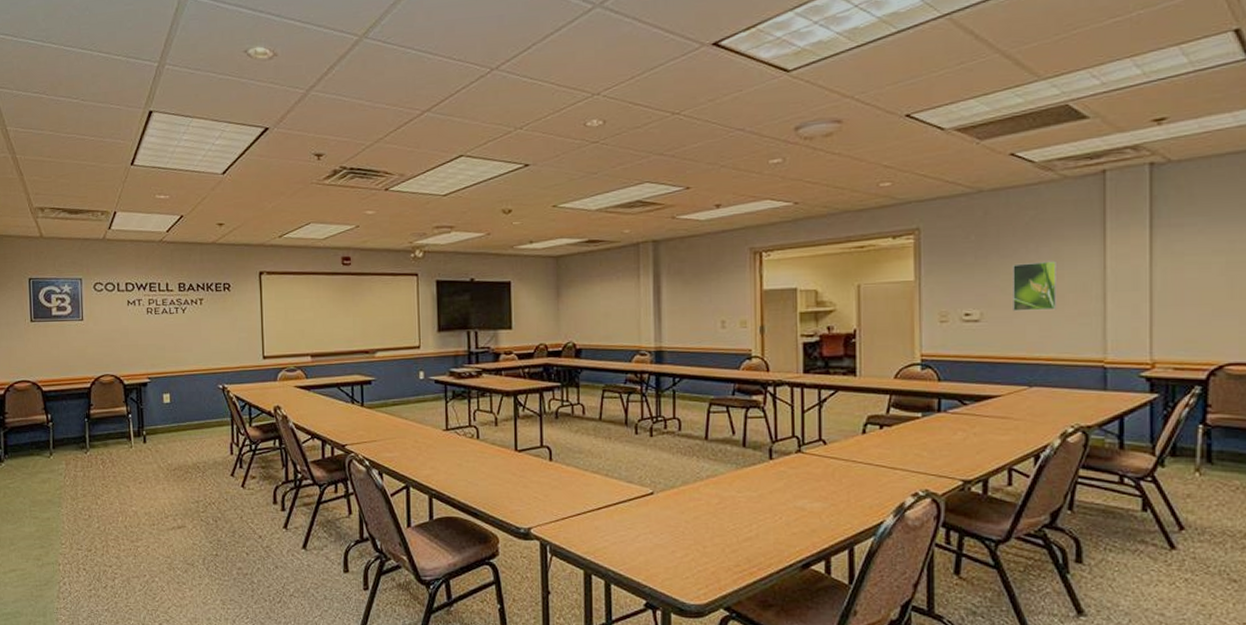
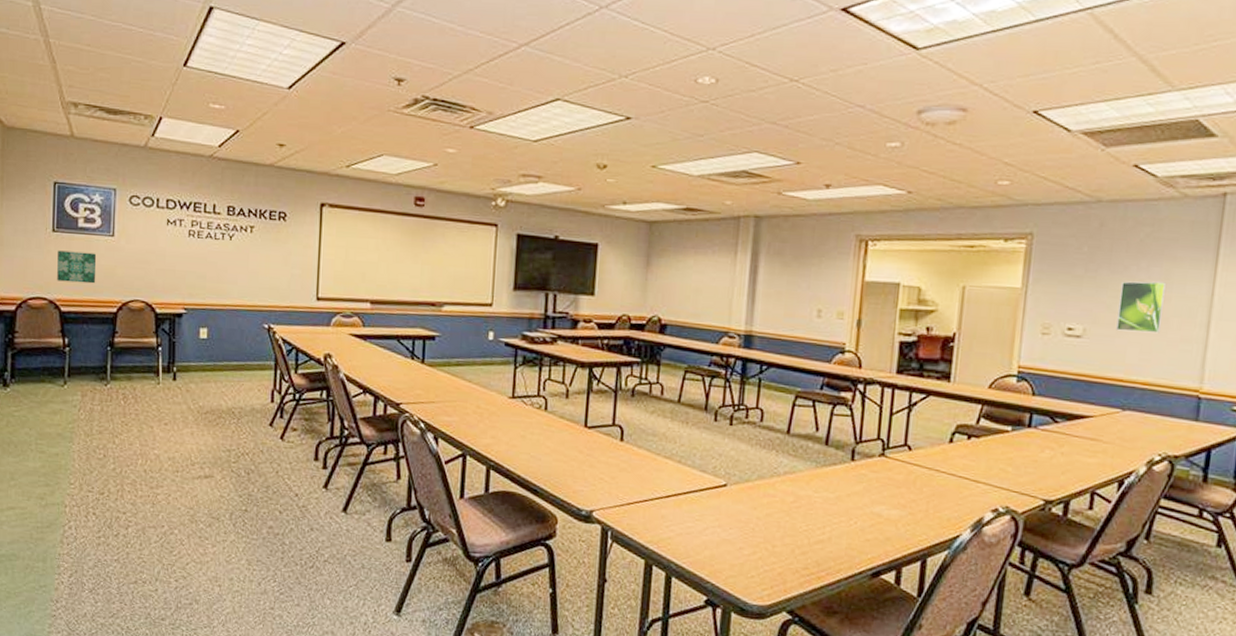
wall art: none [36,337,71,365] -> present [57,250,97,284]

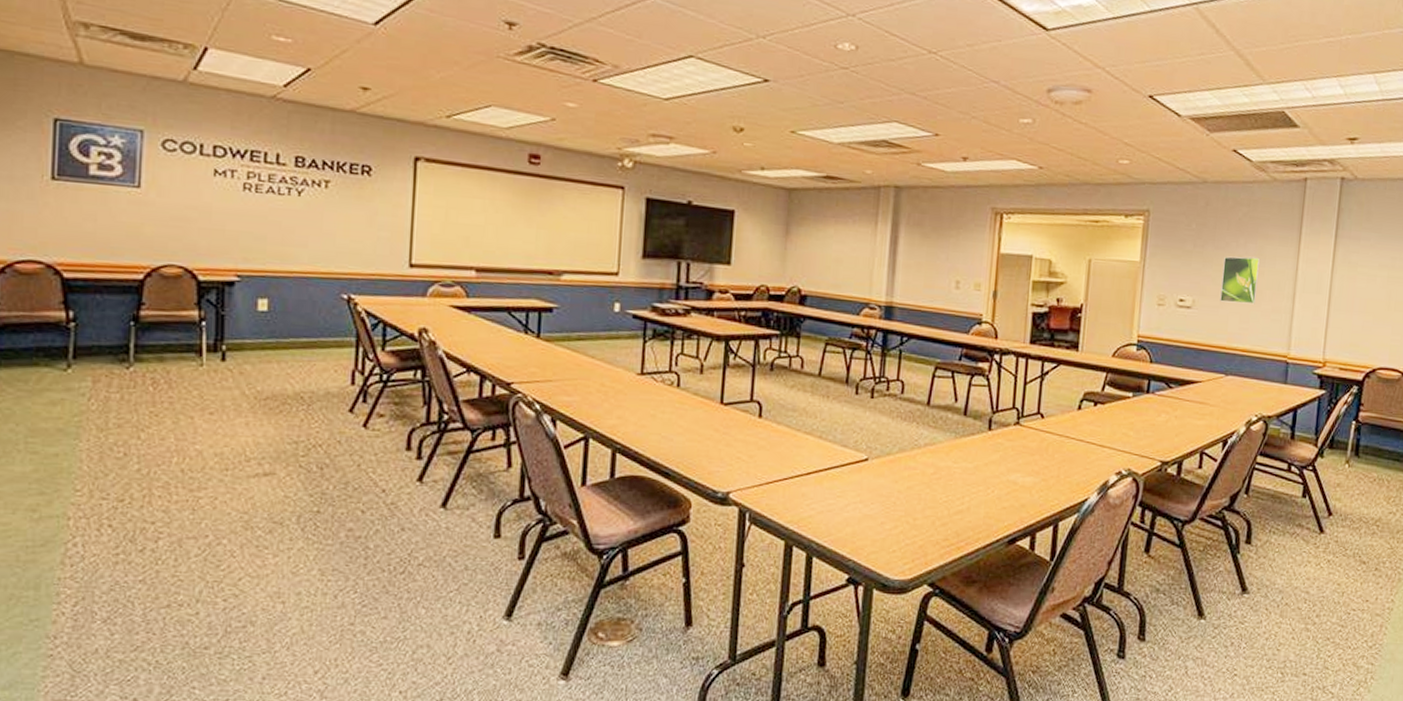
wall art: present [57,250,97,284] -> none [58,203,116,245]

